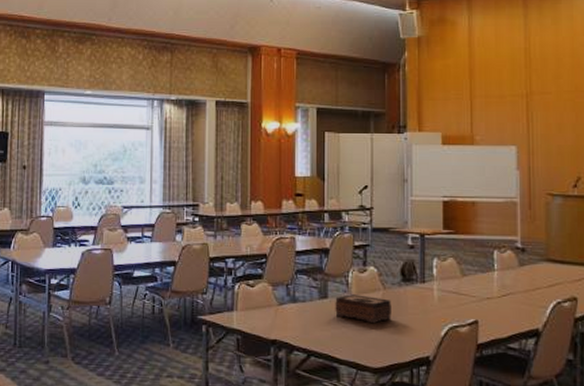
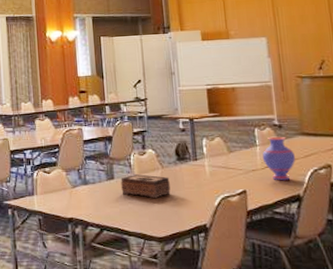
vase: none [499,261,537,313] -> present [262,136,295,181]

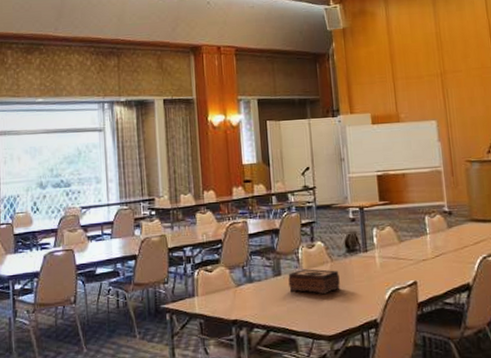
vase: present [262,136,295,181] -> none [432,223,465,270]

